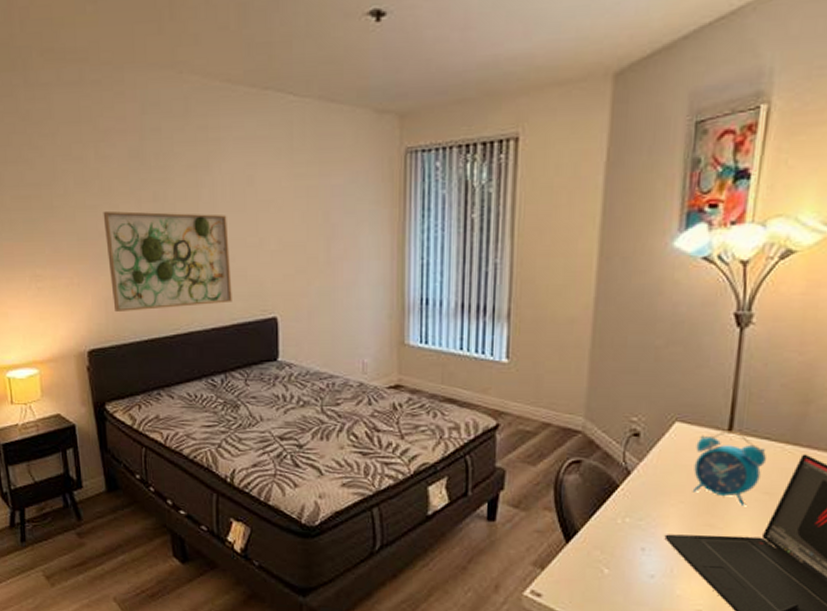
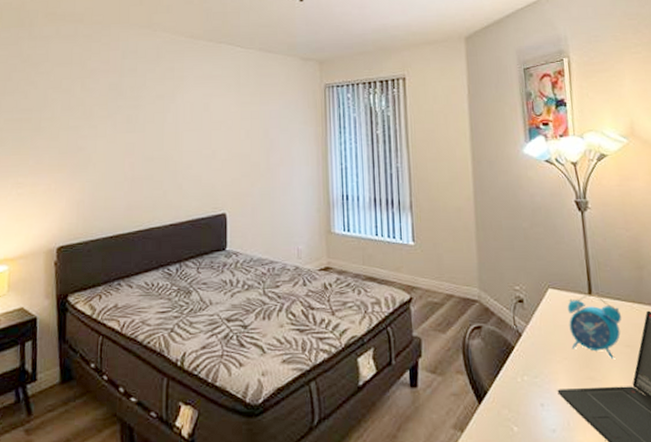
wall art: present [103,210,232,311] -> none [83,130,189,212]

